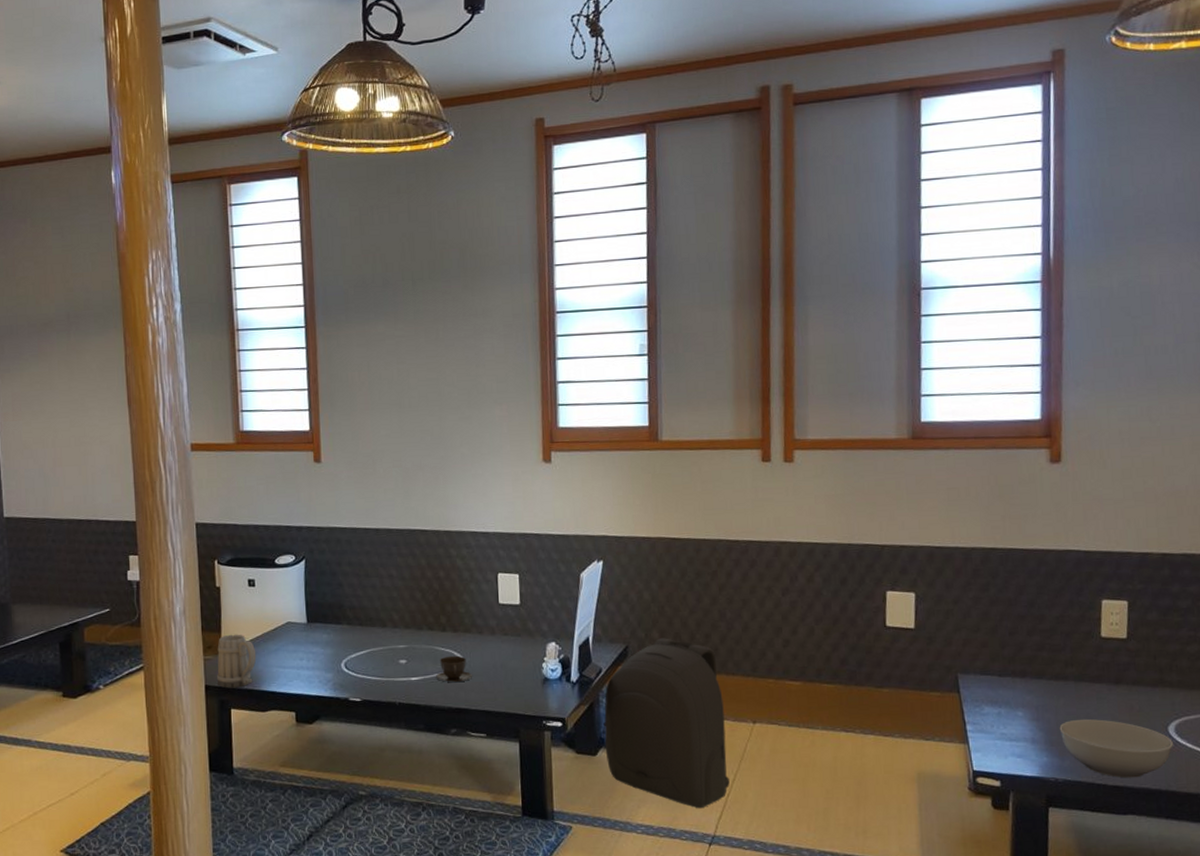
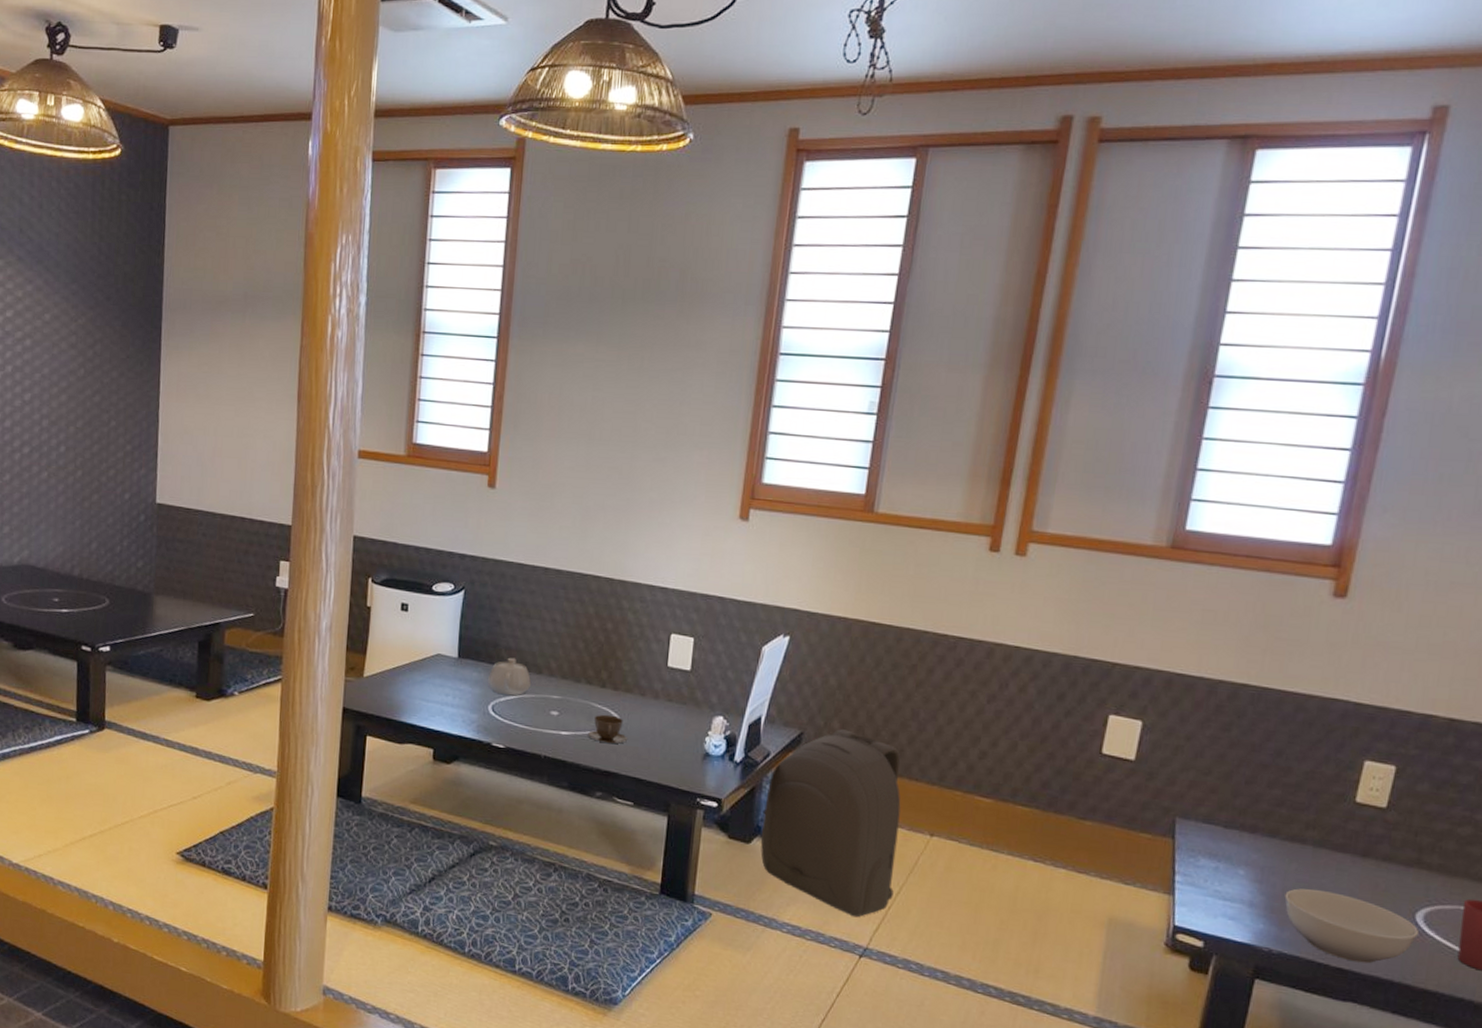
beer mug: present [216,634,257,689] -> none [355,658,401,715]
teapot: none [336,615,378,652] -> present [487,657,532,696]

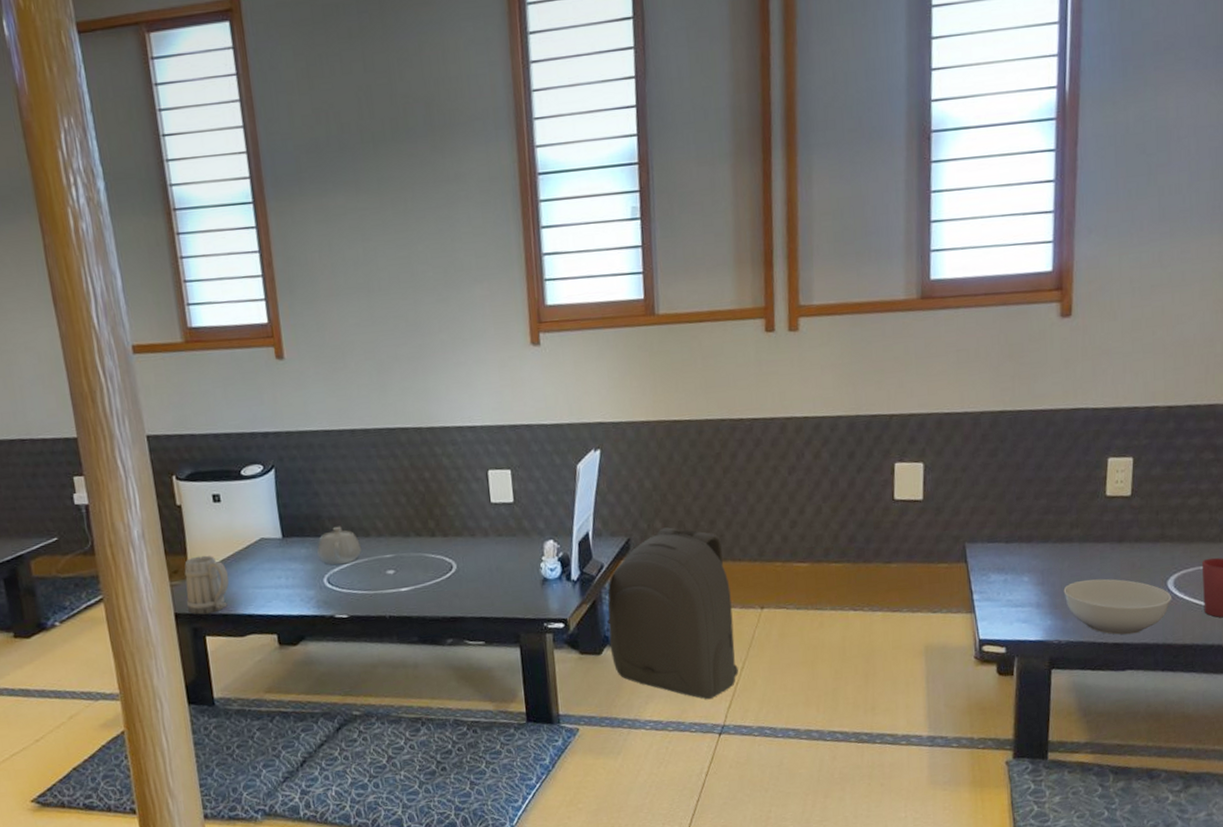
beer mug: none [355,658,401,715] -> present [184,555,230,615]
teacup: present [588,714,628,744] -> none [427,561,467,591]

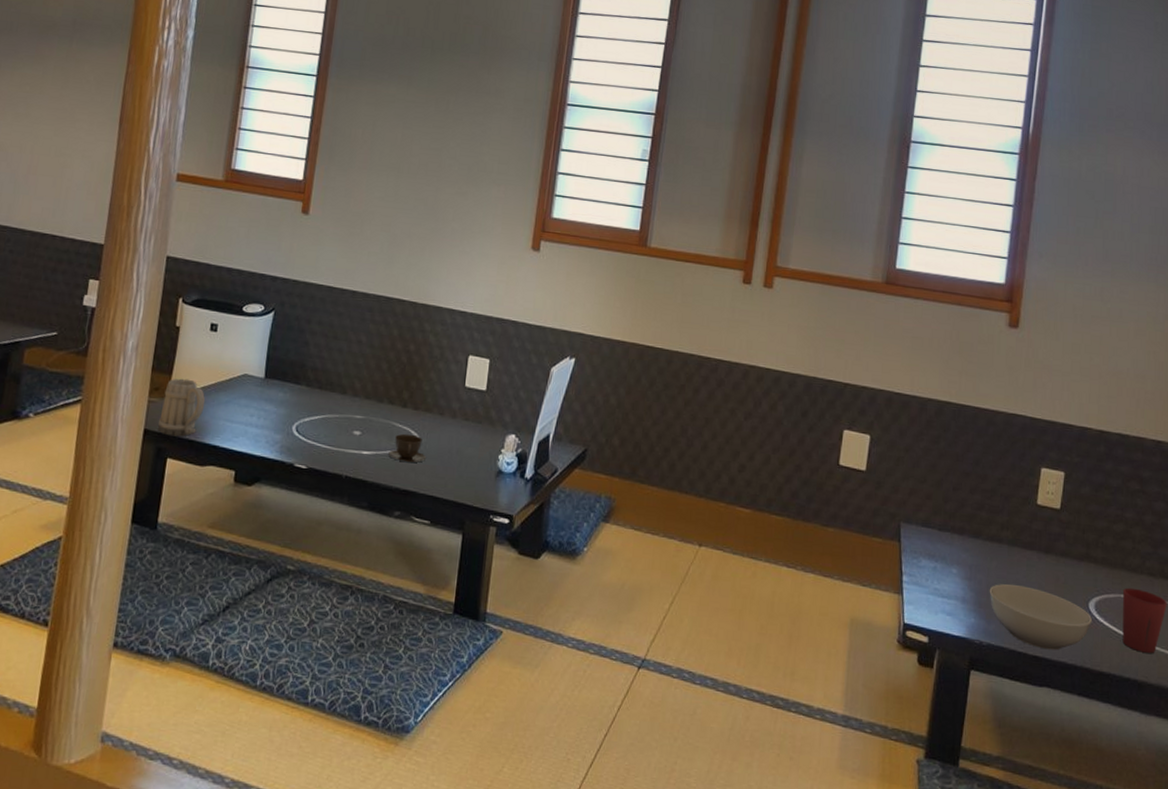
teapot: present [316,526,362,565] -> none [292,378,336,416]
teacup: none [427,561,467,591] -> present [388,433,427,463]
backpack: present [606,527,739,700] -> none [548,445,673,629]

